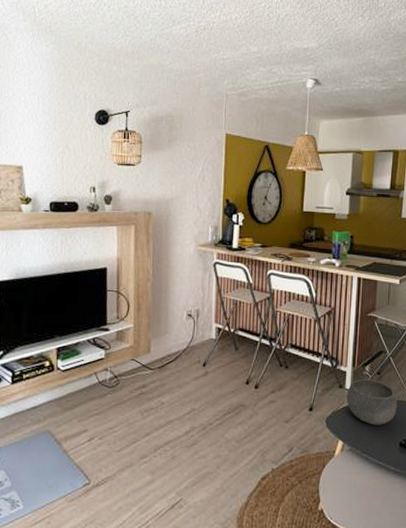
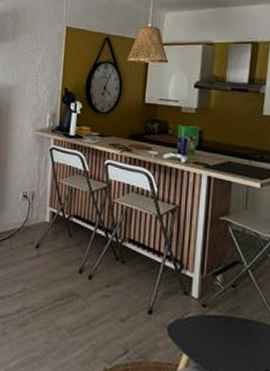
bowl: present [346,379,398,425] -> none [192,288,259,347]

